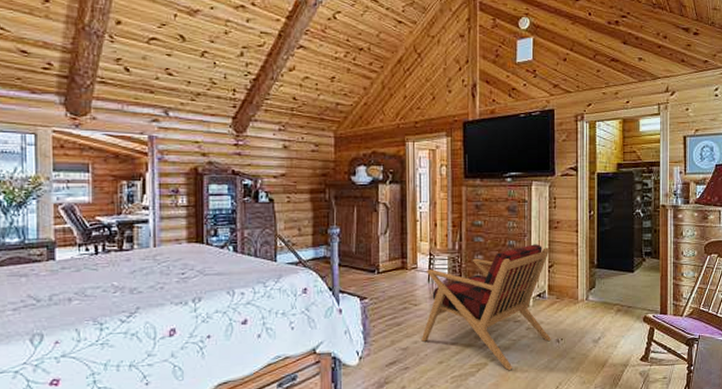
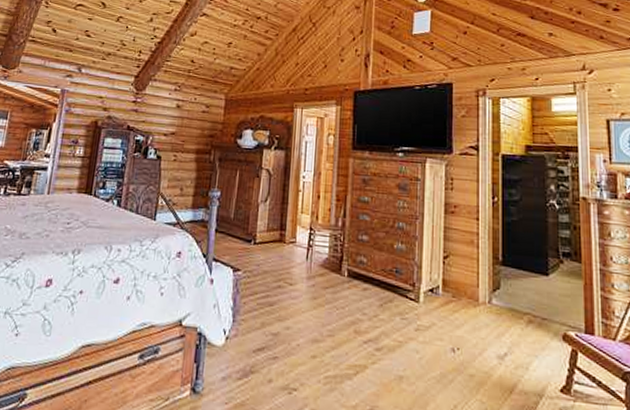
armchair: present [421,244,551,370] -> none [293,229,445,379]

